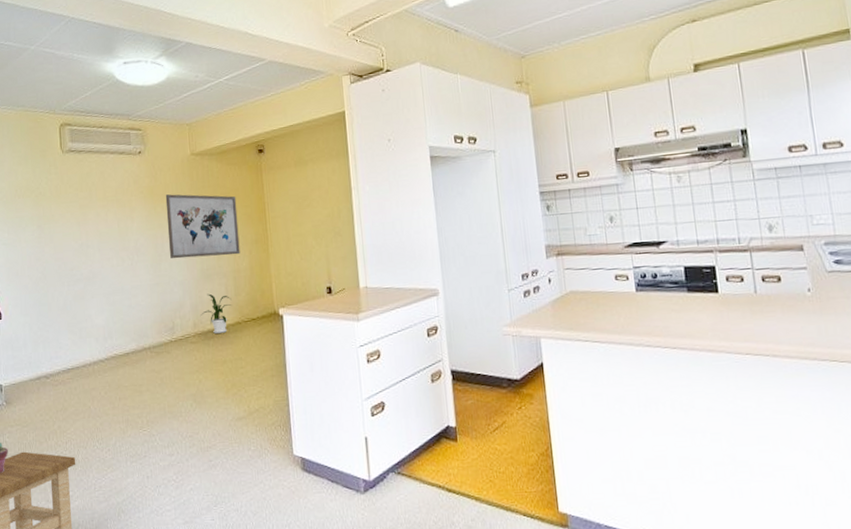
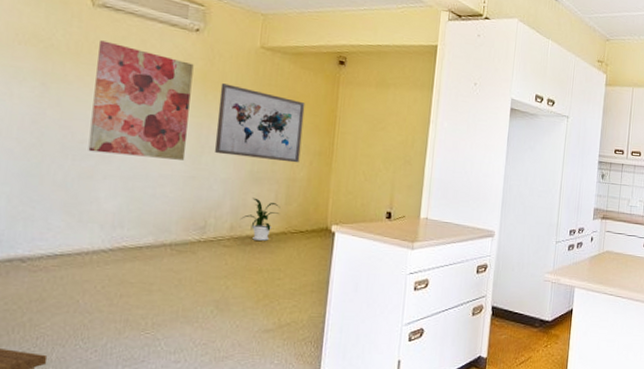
wall art: none [72,179,148,277] -> present [88,40,194,160]

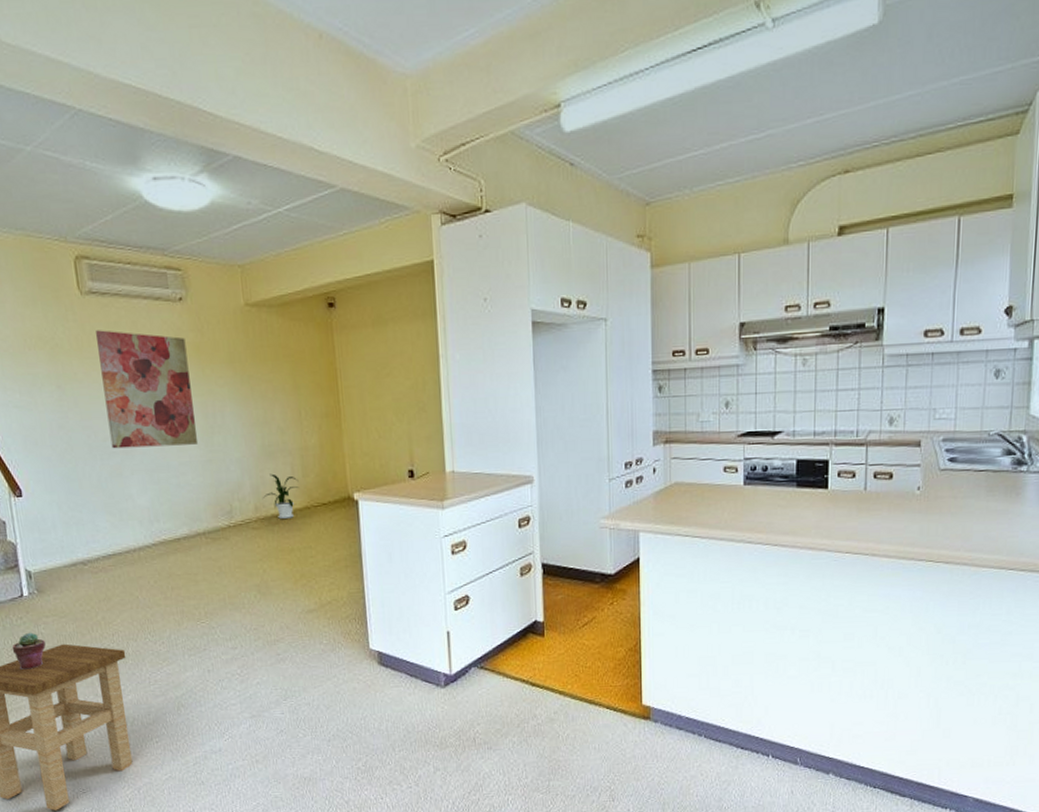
wall art: present [215,83,305,163] -> none [215,353,308,432]

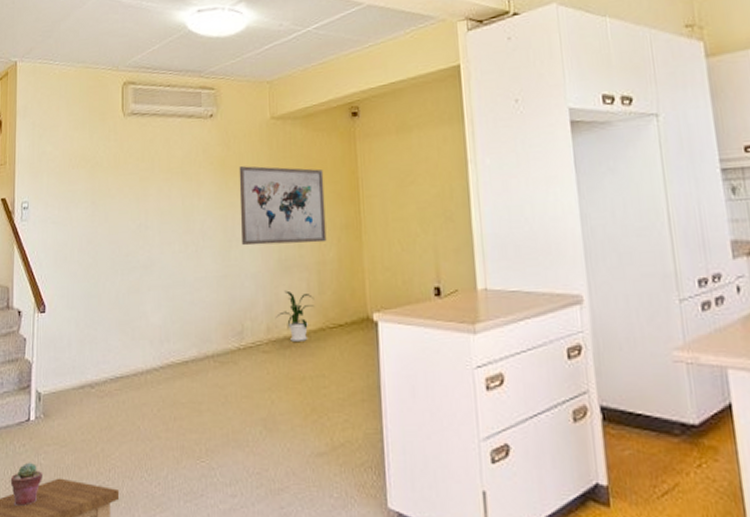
wall art: present [96,330,198,449] -> none [133,147,216,264]
wall art: none [215,353,308,432] -> present [239,166,327,246]

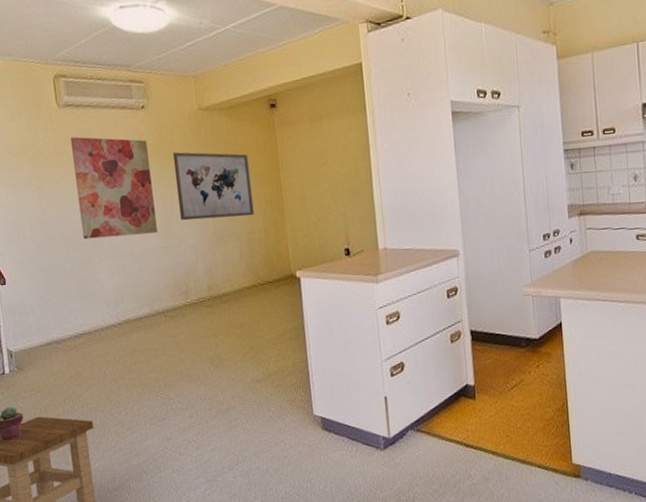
wall art: none [133,147,216,264] -> present [71,136,158,240]
house plant: present [275,290,315,341] -> none [214,256,247,297]

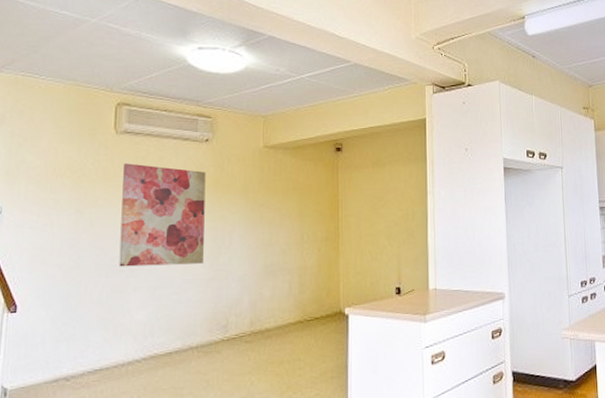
wall art: present [172,152,255,221] -> none [230,185,309,253]

